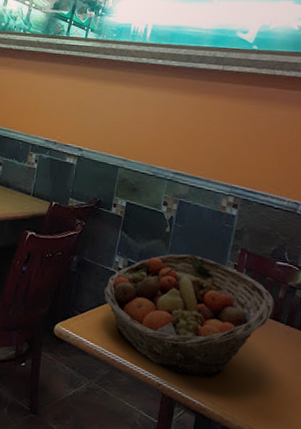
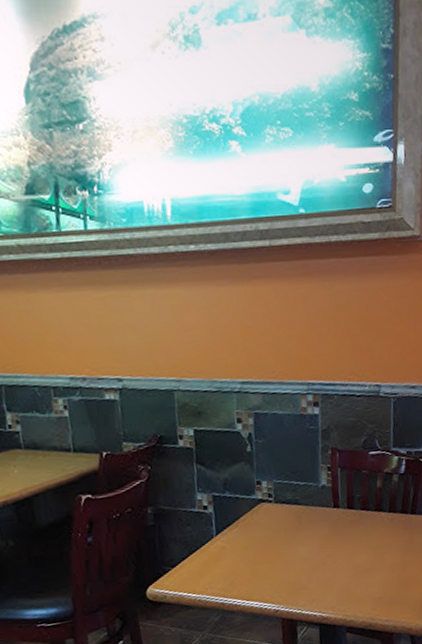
fruit basket: present [103,253,274,378] -> none [192,468,375,594]

